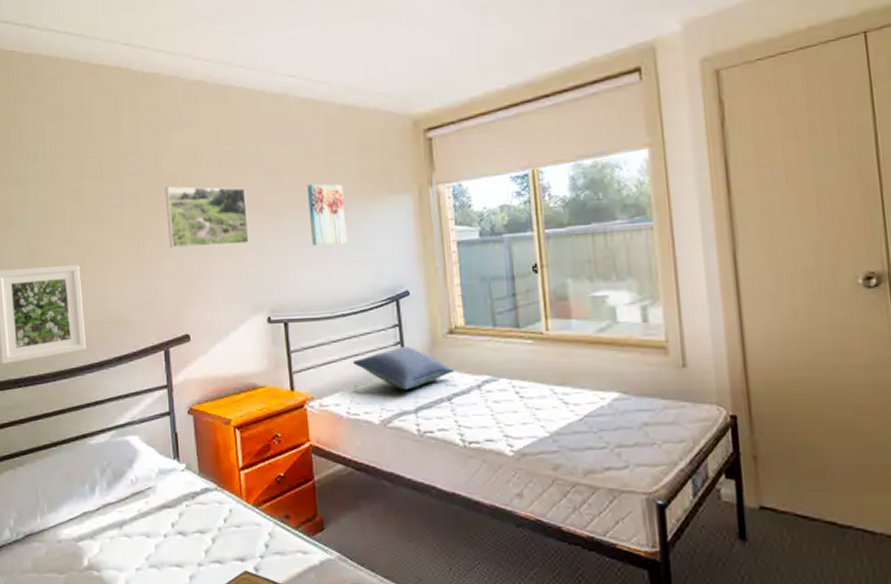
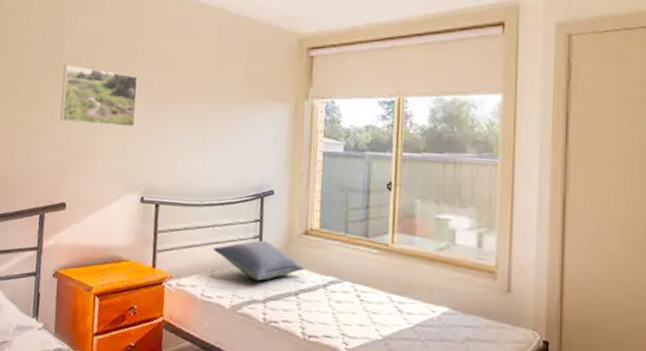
wall art: present [306,183,348,246] -> none [192,81,228,140]

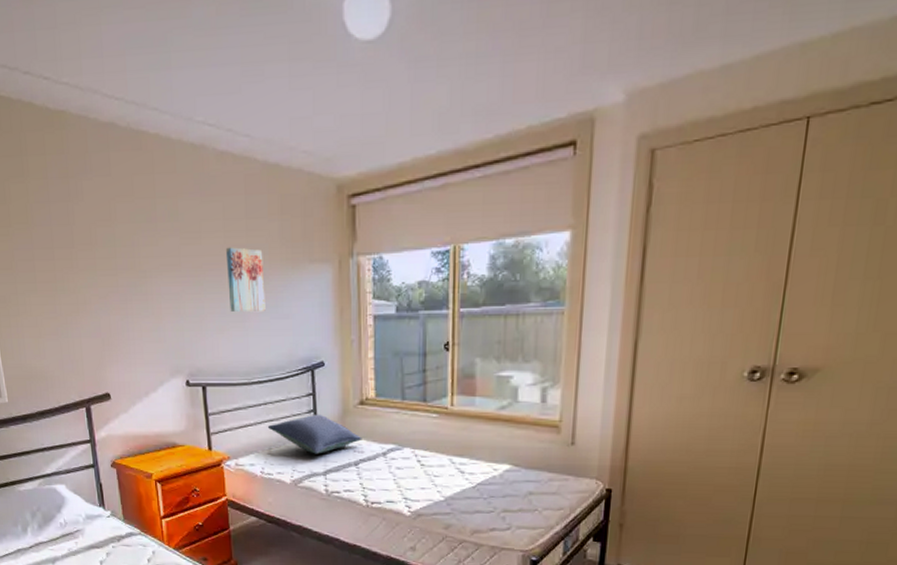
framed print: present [60,65,138,128] -> none [78,241,167,307]
wall art: none [192,81,228,140] -> present [225,247,266,313]

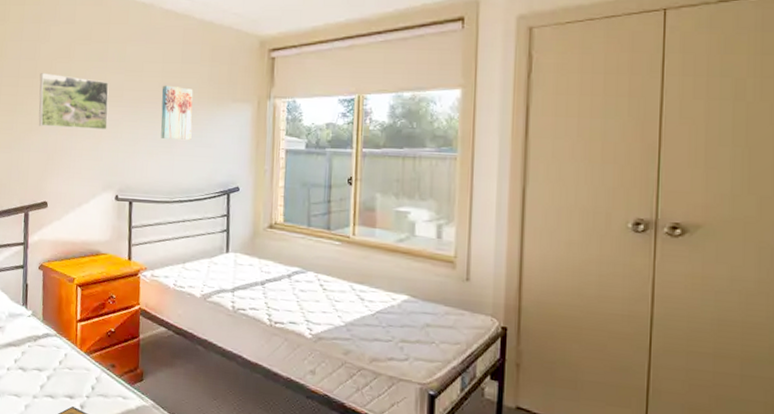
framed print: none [78,241,167,307] -> present [38,73,109,131]
pillow: present [267,414,362,454] -> none [183,233,270,272]

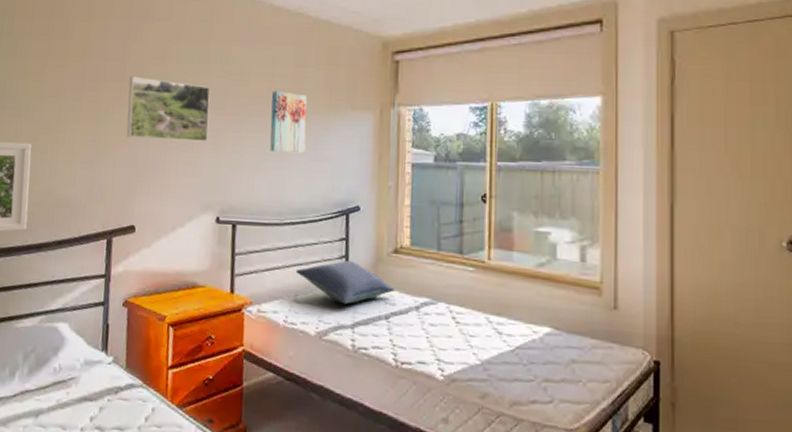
pillow: none [183,233,270,272] -> present [295,260,395,304]

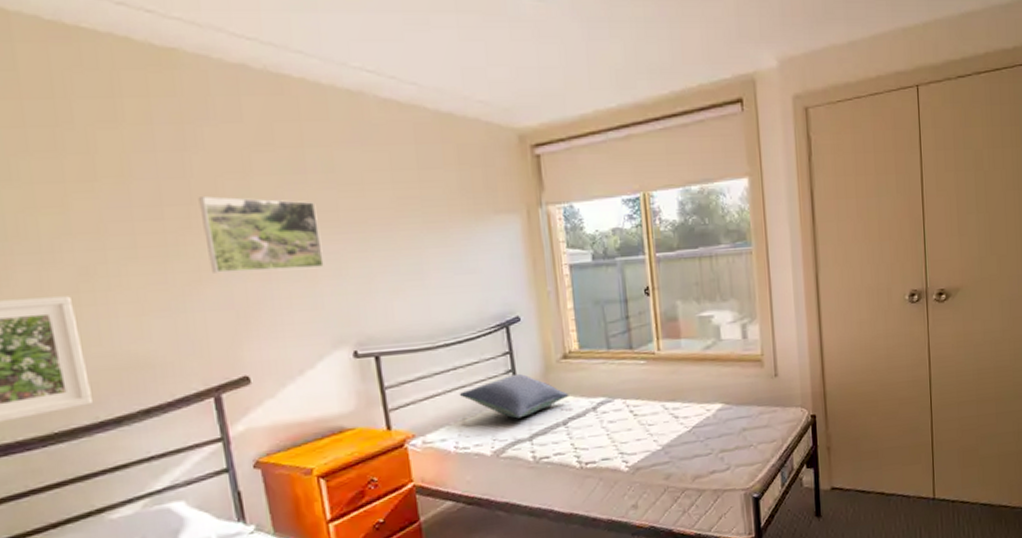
wall art: present [270,91,308,154] -> none [395,199,448,270]

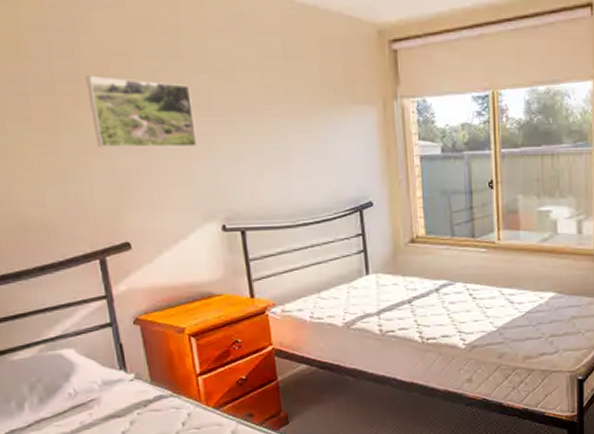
pillow: present [459,373,569,419] -> none [315,254,415,295]

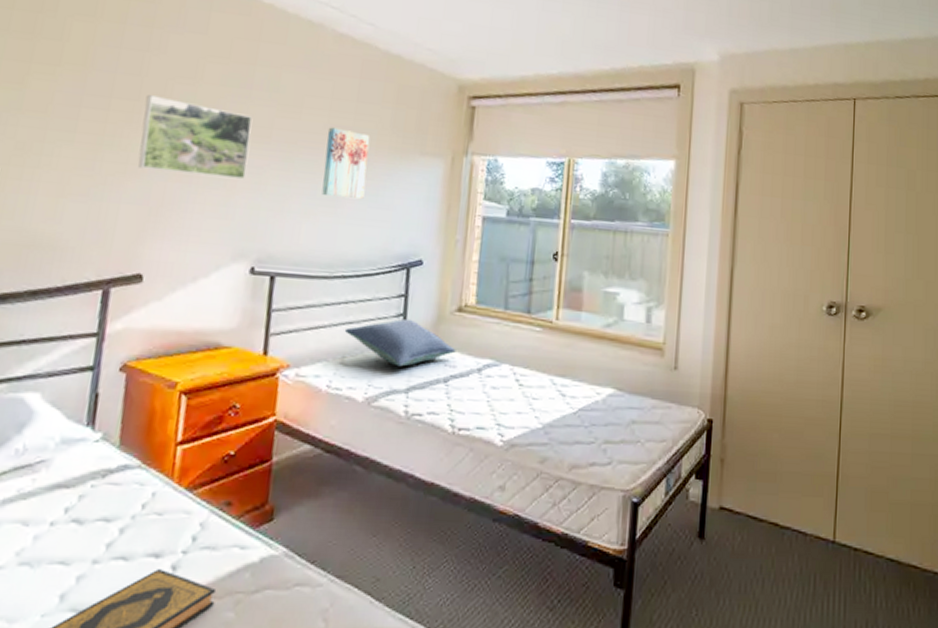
wall art: none [262,87,309,154] -> present [322,127,370,200]
pillow: none [315,254,415,295] -> present [344,318,456,367]

